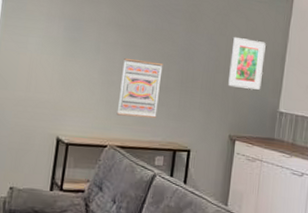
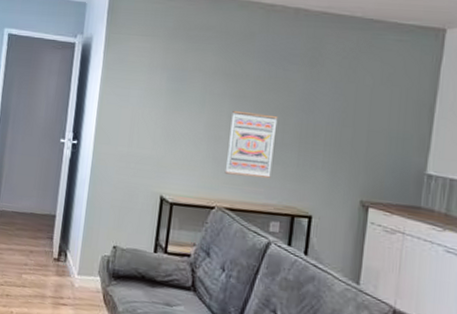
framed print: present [227,37,266,90] -> none [357,84,408,147]

